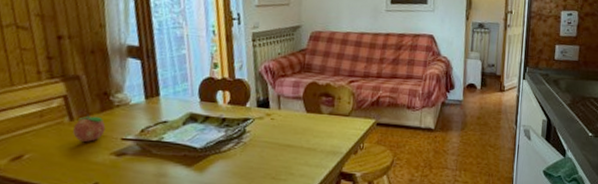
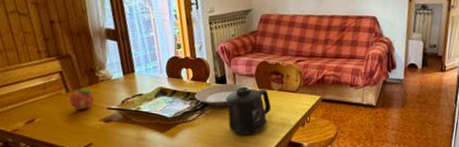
plate: none [231,107,299,134] -> present [194,83,253,107]
mug: none [267,110,321,166] -> present [225,86,272,135]

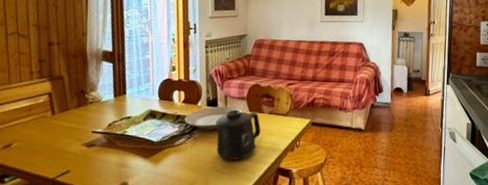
fruit: present [70,87,94,110] -> none [53,109,80,134]

